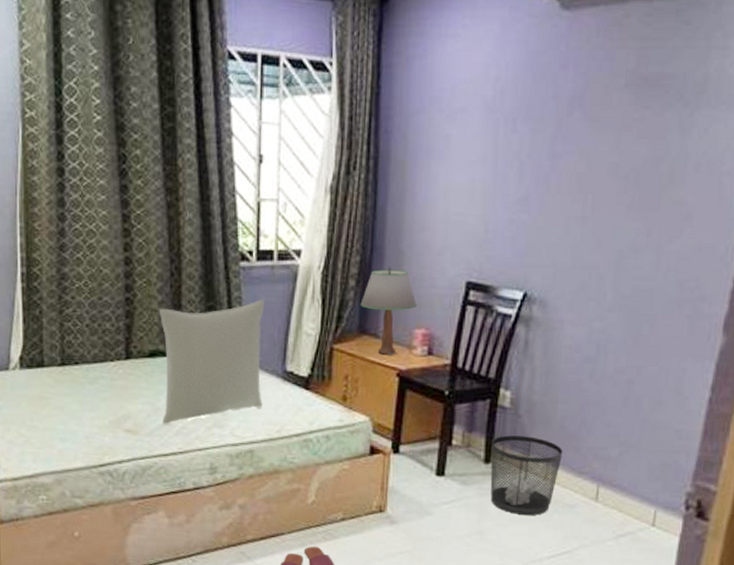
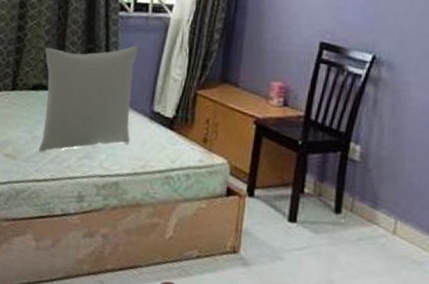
table lamp: present [360,268,418,355] -> none [223,26,275,104]
waste bin: present [490,435,563,515] -> none [340,187,411,270]

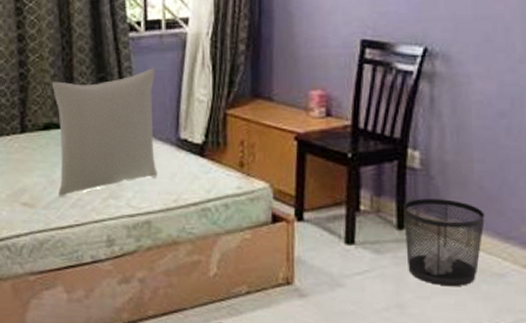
waste bin: none [340,187,411,270] -> present [403,199,485,286]

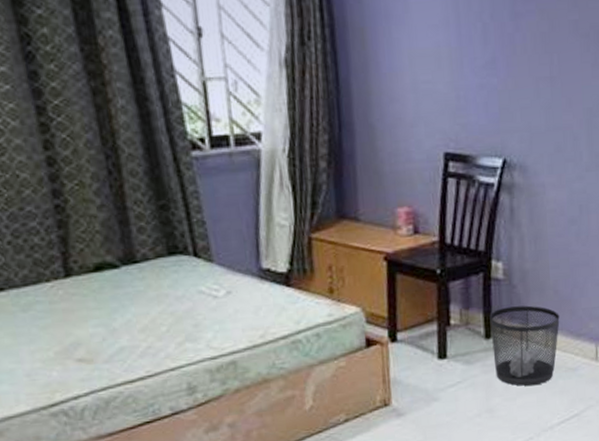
pillow: present [53,68,159,197] -> none [100,192,241,348]

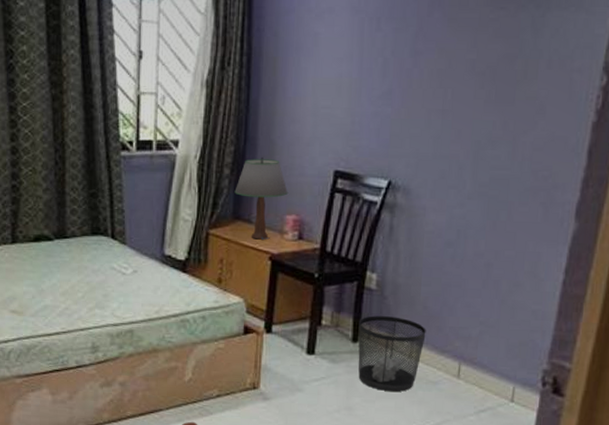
table lamp: none [335,145,397,239] -> present [234,158,289,240]

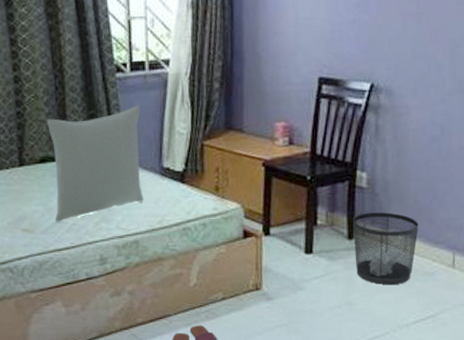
pillow: none [44,187,144,306] -> present [47,105,145,223]
table lamp: present [234,158,289,240] -> none [225,70,277,148]

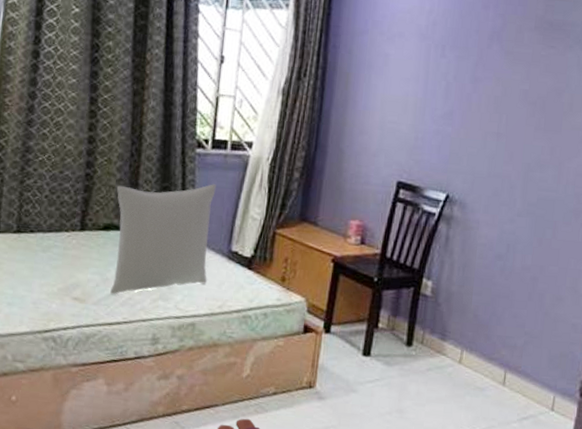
waste bin: present [353,212,419,284] -> none [410,321,476,397]

